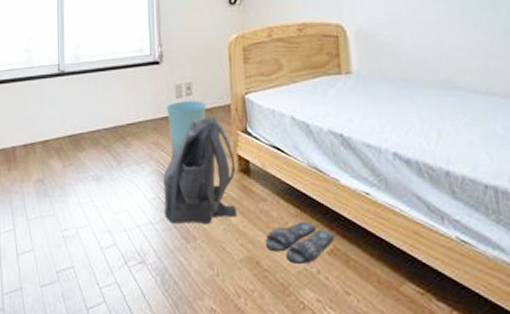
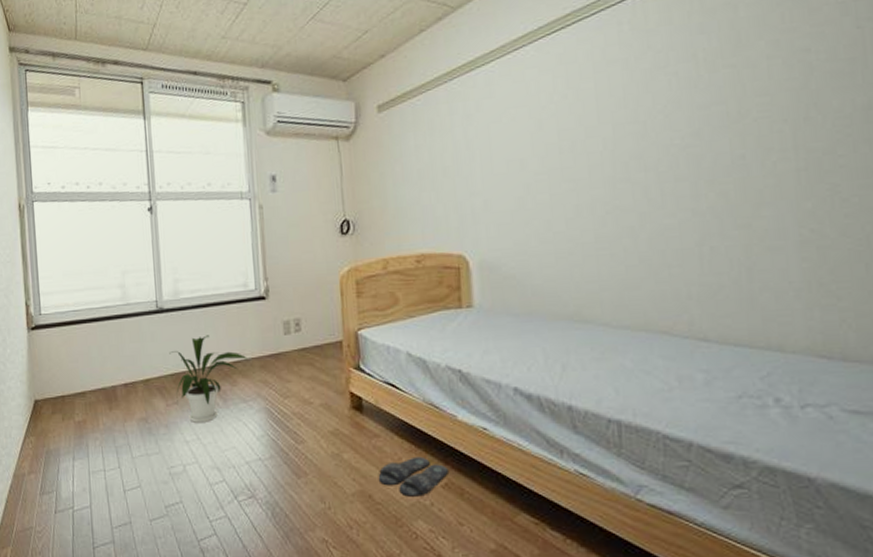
house plant: none [68,98,141,186] -> present [169,335,247,424]
backpack: present [163,116,237,224] -> none [271,353,349,460]
waste bin: present [166,100,207,157] -> none [273,337,317,395]

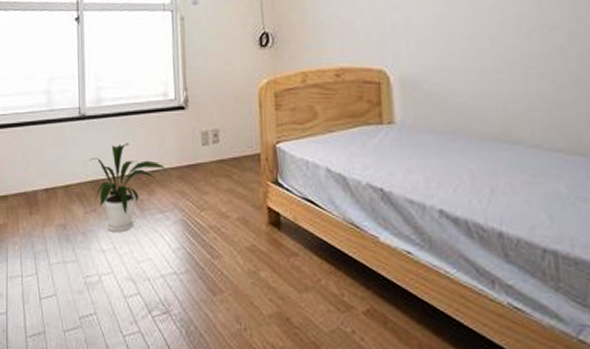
slippers: present [378,456,448,497] -> none [296,279,370,323]

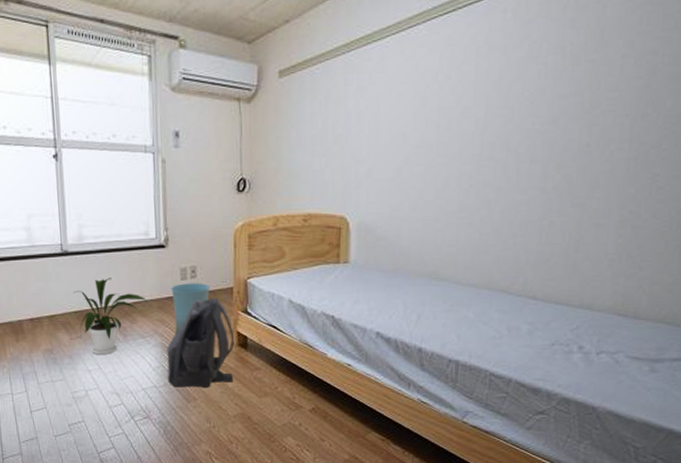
backpack: none [188,165,266,277] -> present [167,297,235,388]
waste bin: none [192,149,235,207] -> present [171,283,211,332]

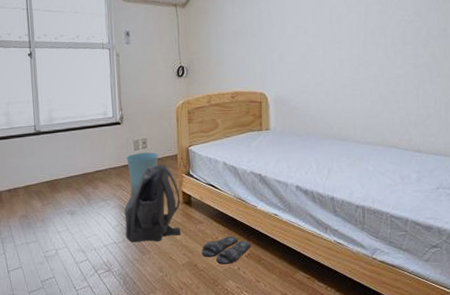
house plant: present [73,278,146,356] -> none [45,151,106,218]
slippers: none [257,386,316,418] -> present [201,236,250,265]

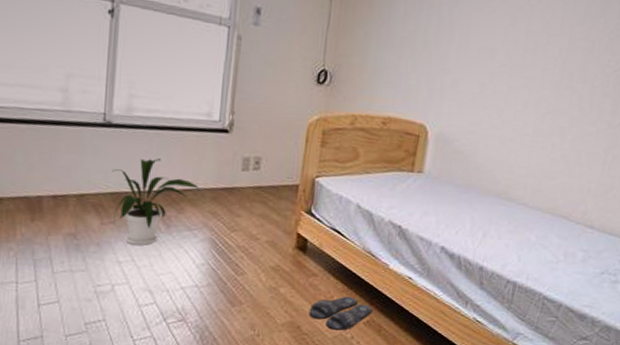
house plant: none [45,151,106,218] -> present [112,158,199,246]
backpack: present [124,163,181,243] -> none [211,193,293,291]
waste bin: present [126,152,159,195] -> none [228,174,274,228]

